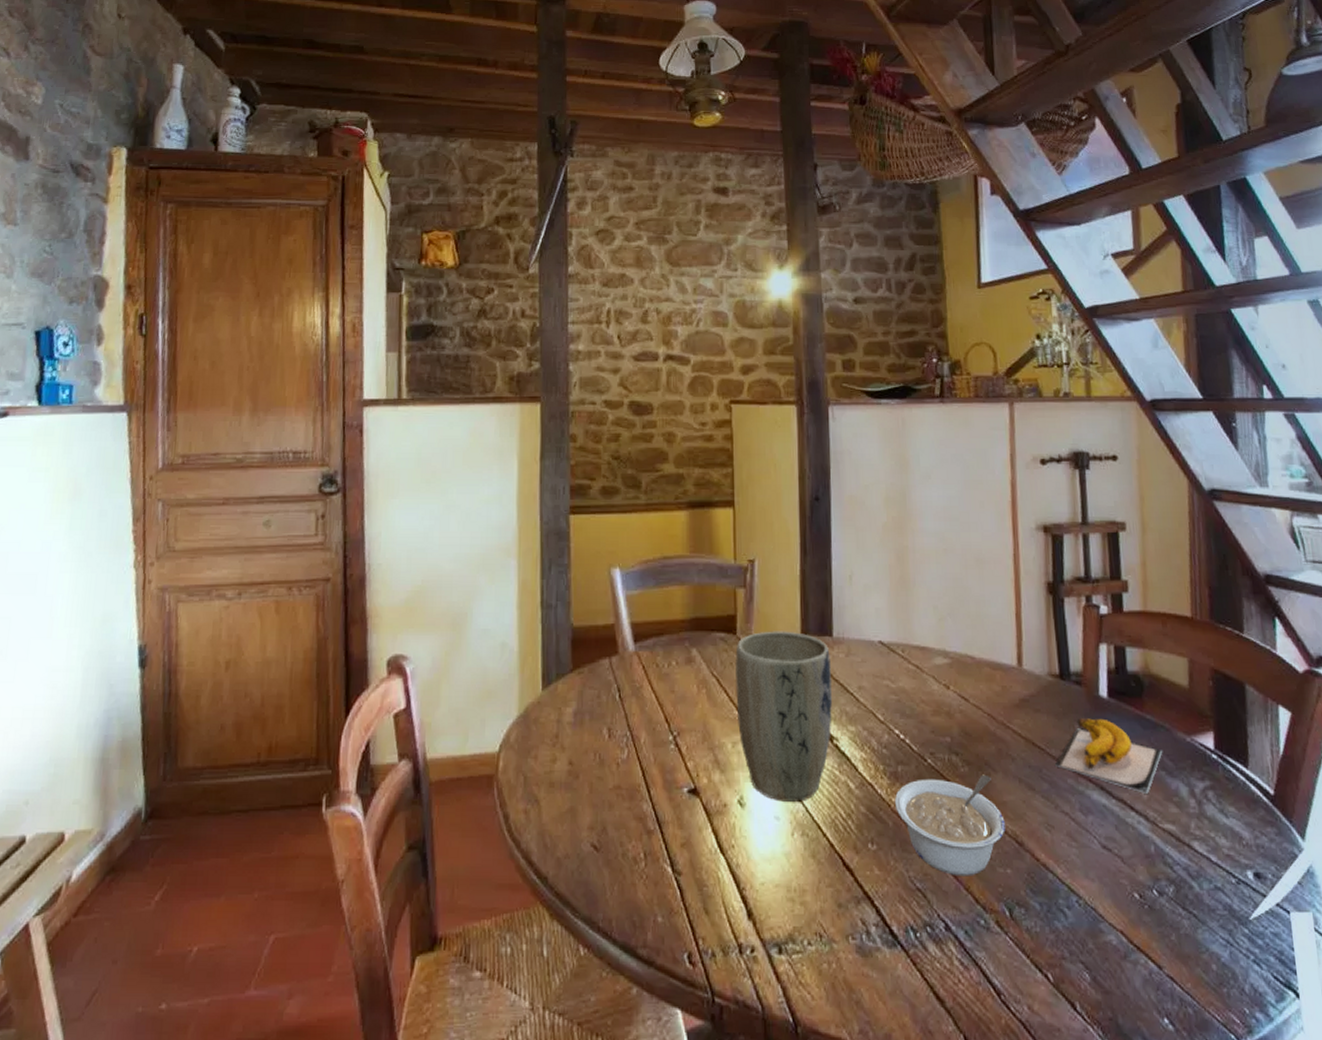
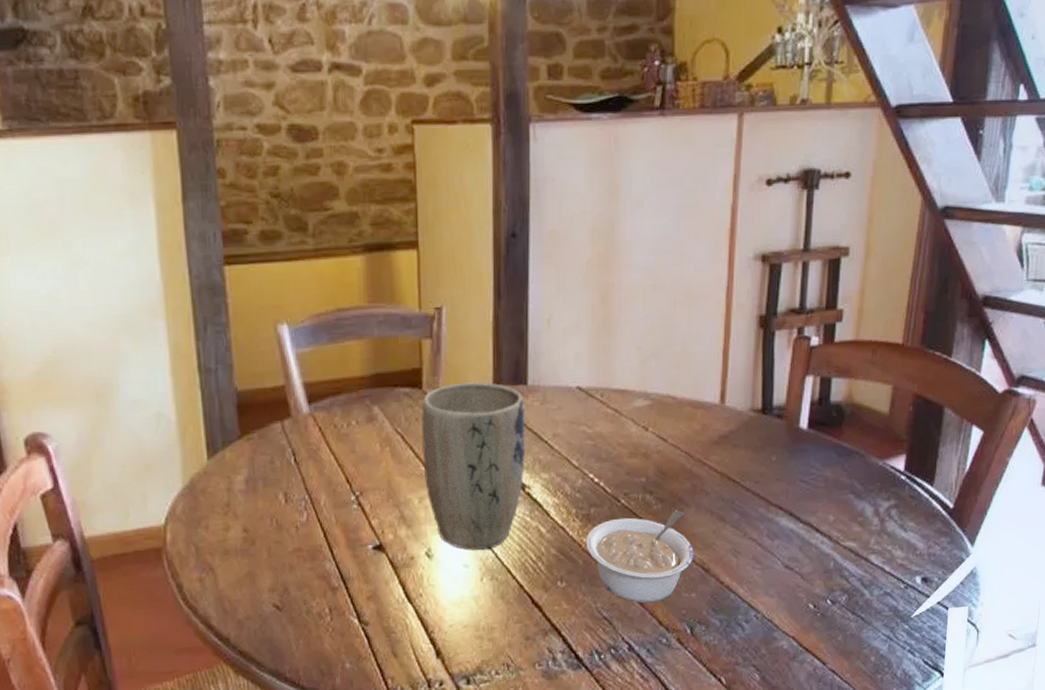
banana: present [1054,718,1163,794] -> none [747,449,855,516]

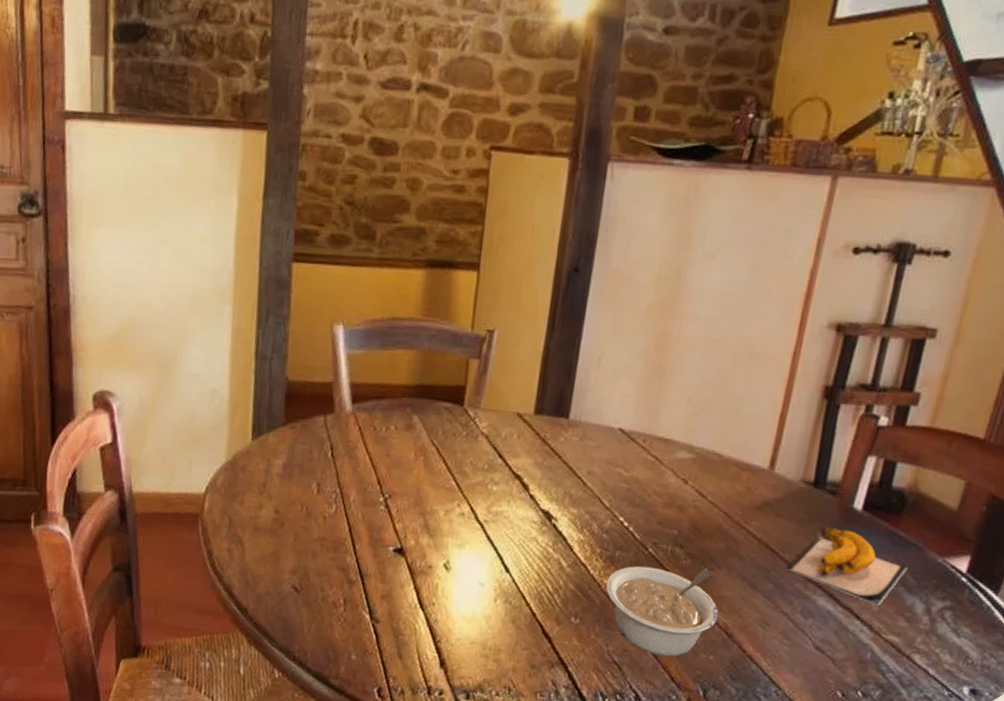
plant pot: present [421,382,526,550] -> none [453,406,563,572]
banana: none [747,449,855,516] -> present [784,527,908,606]

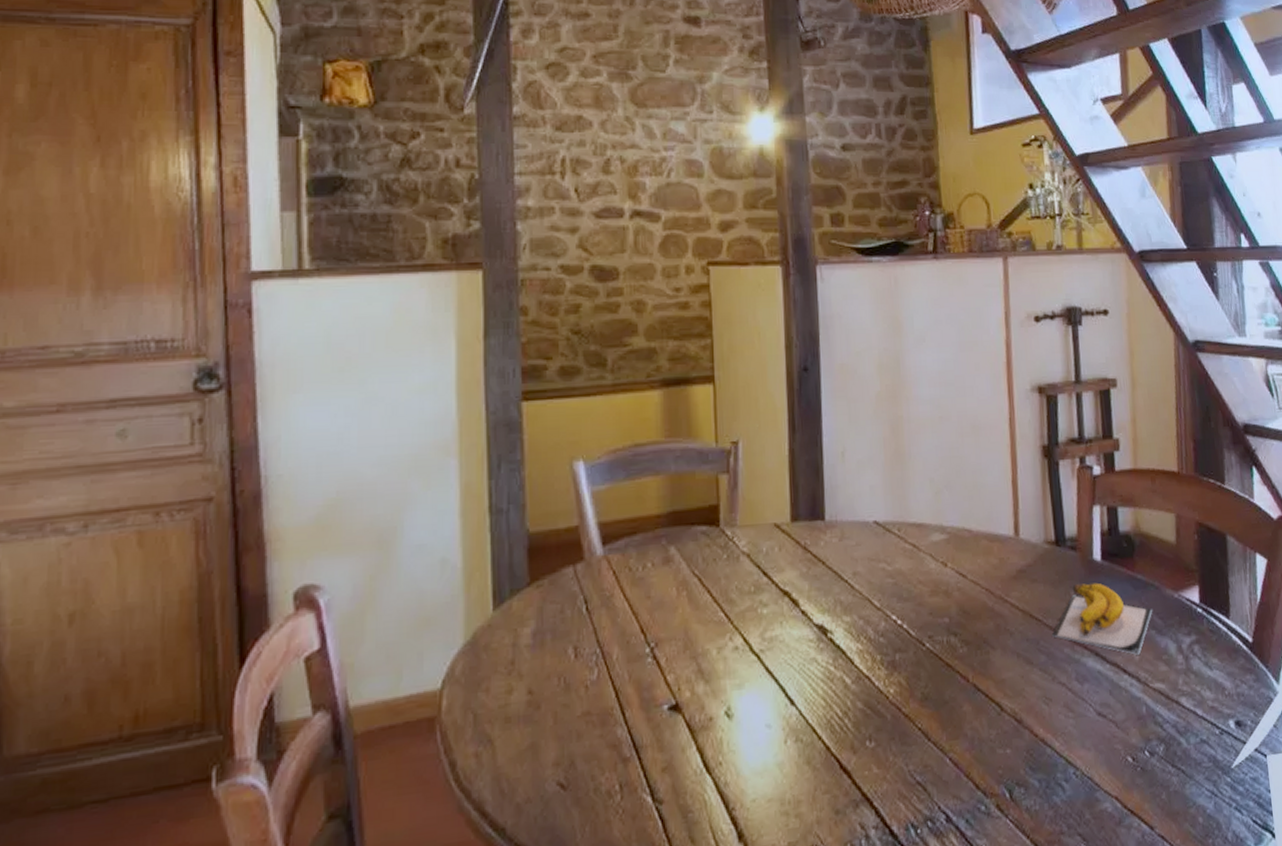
legume: present [605,566,719,658] -> none [892,653,1005,764]

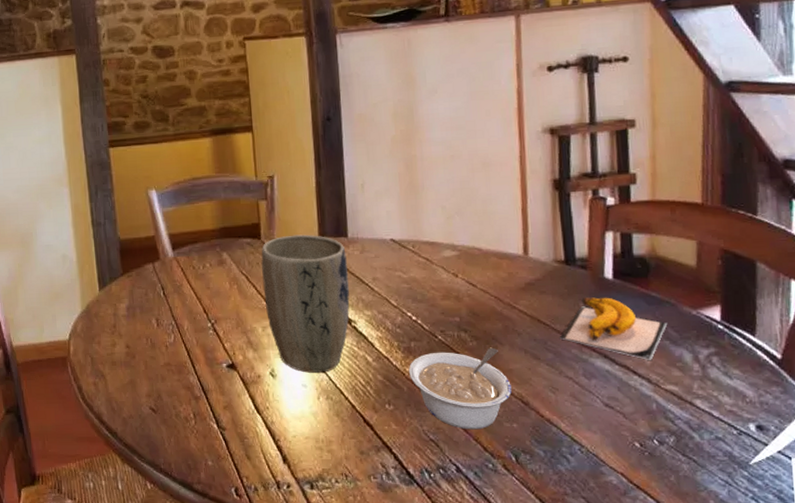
plant pot: none [719,518,826,707] -> present [261,234,350,373]
legume: none [892,653,1005,764] -> present [408,347,512,430]

